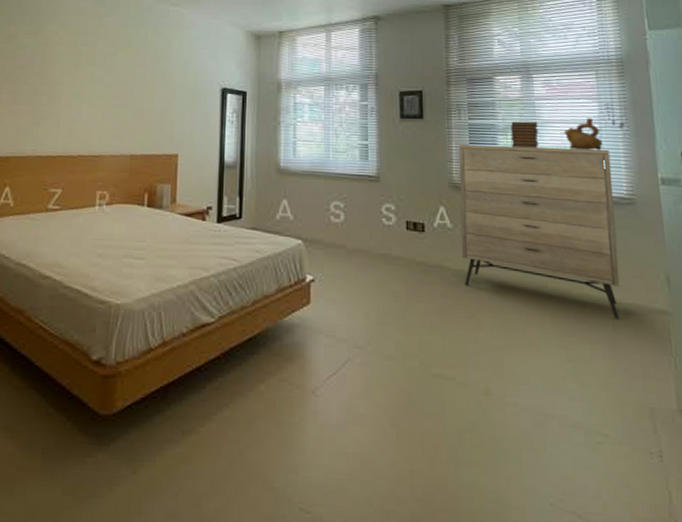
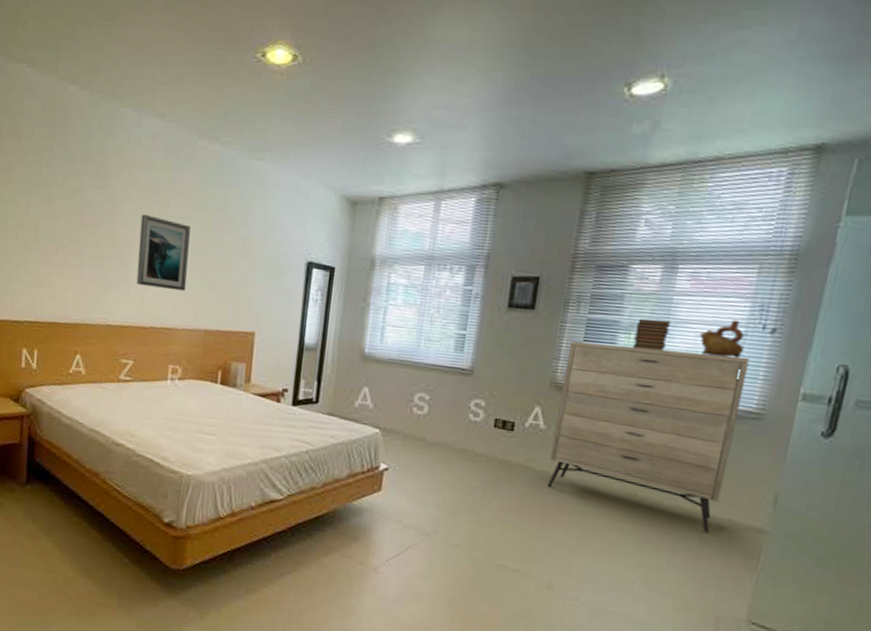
wall art: none [66,54,116,120] -> present [136,214,190,291]

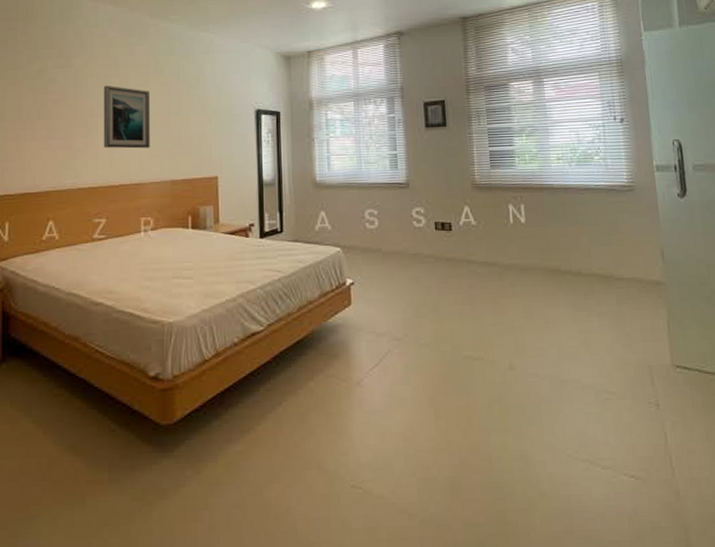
dresser: present [548,341,750,533] -> none [479,143,622,293]
book stack: present [631,318,671,351] -> none [525,122,551,148]
ceramic vessel: present [698,320,745,358] -> none [571,115,606,145]

